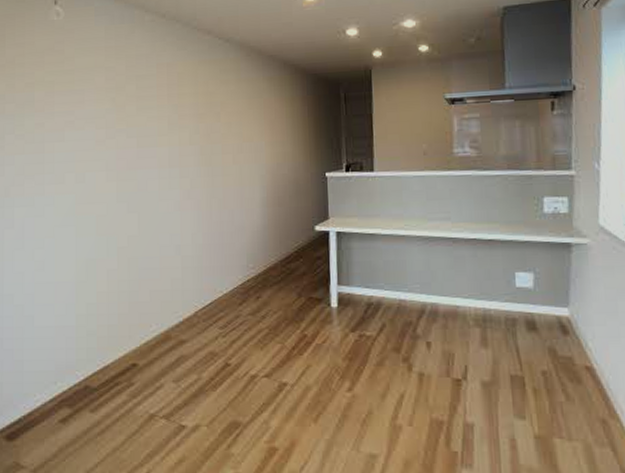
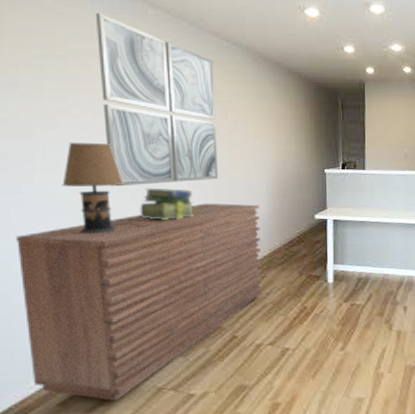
sideboard: none [28,213,257,424] -> present [15,203,262,402]
table lamp: none [67,153,143,247] -> present [62,142,149,234]
wall art: none [98,25,212,198] -> present [95,12,219,187]
stack of books: none [135,198,187,232] -> present [140,188,195,220]

